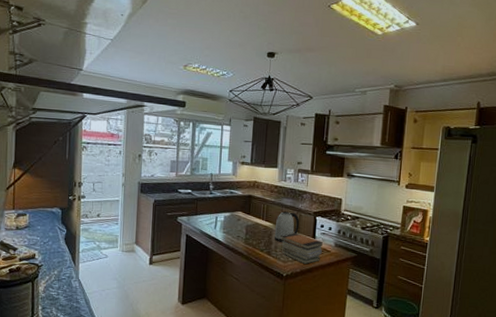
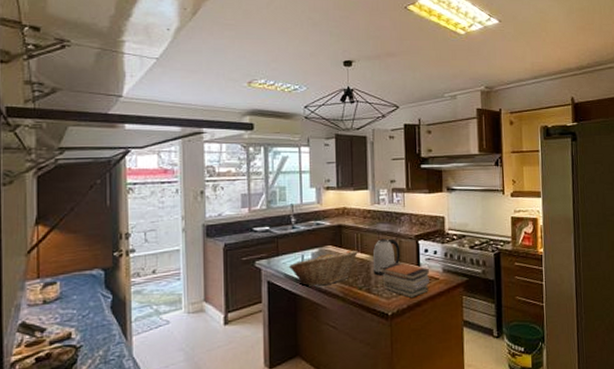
fruit basket: none [204,216,263,244] -> present [288,251,358,287]

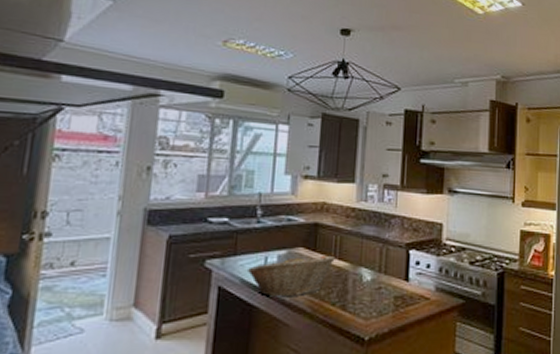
kettle: present [372,238,401,276] -> none [351,244,387,290]
book stack: present [379,262,429,299] -> none [359,274,419,321]

